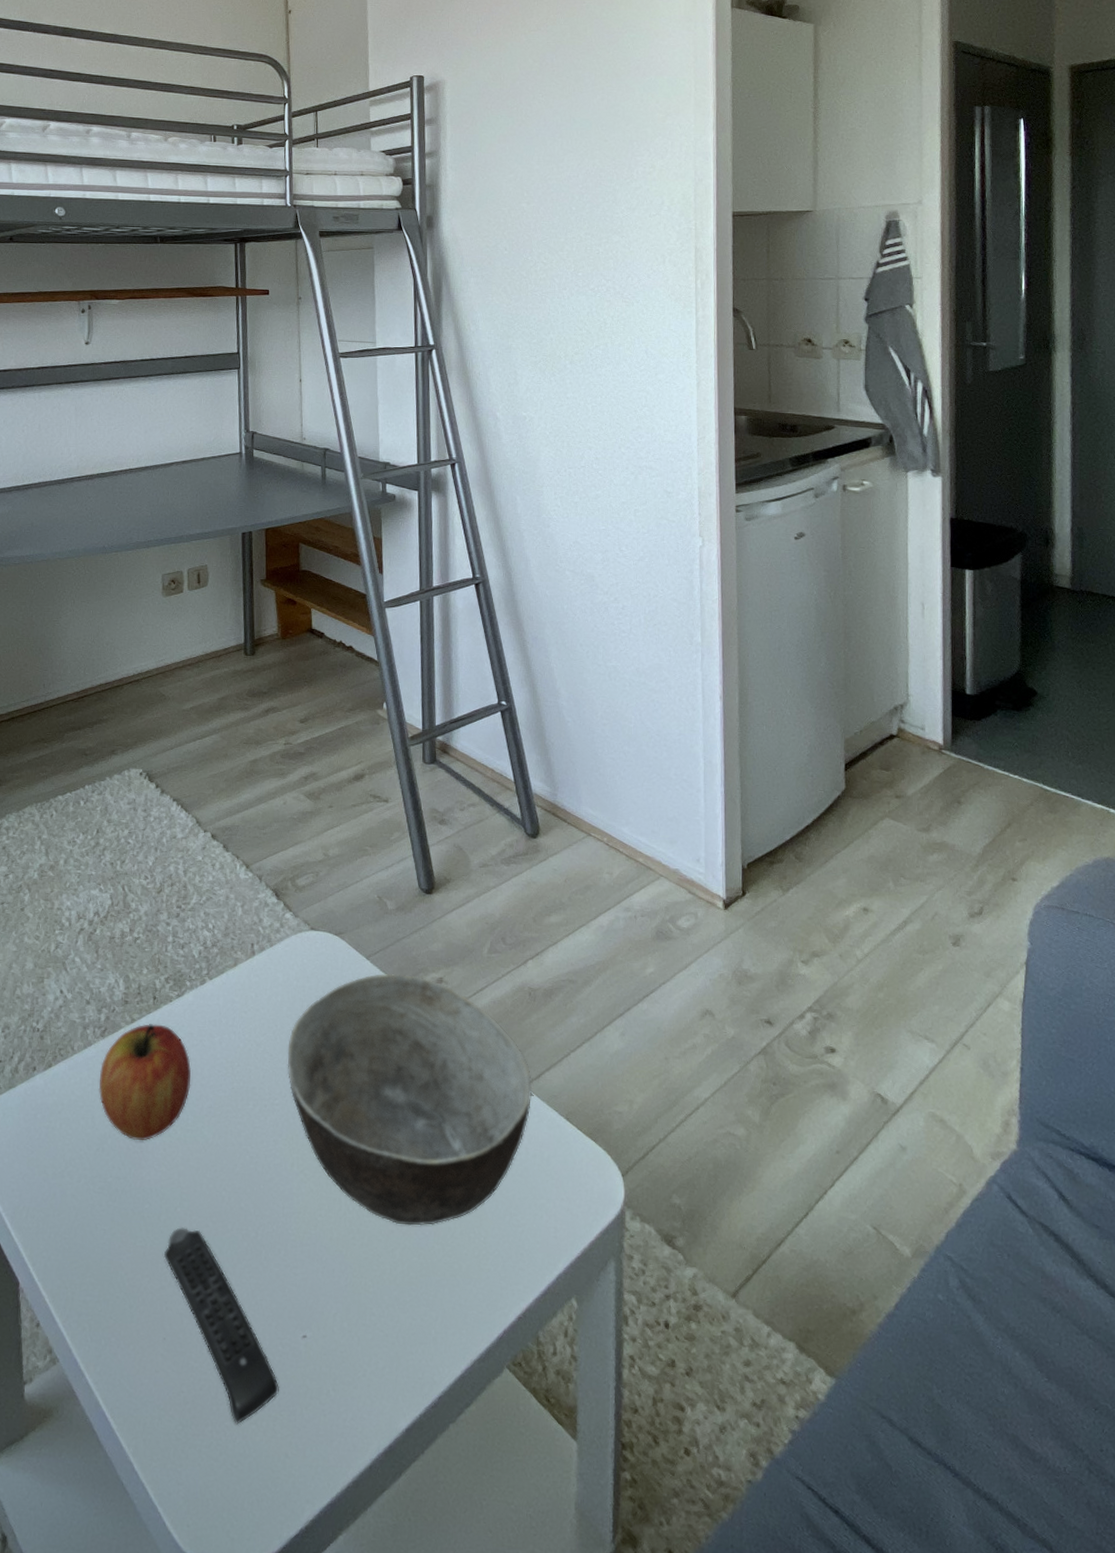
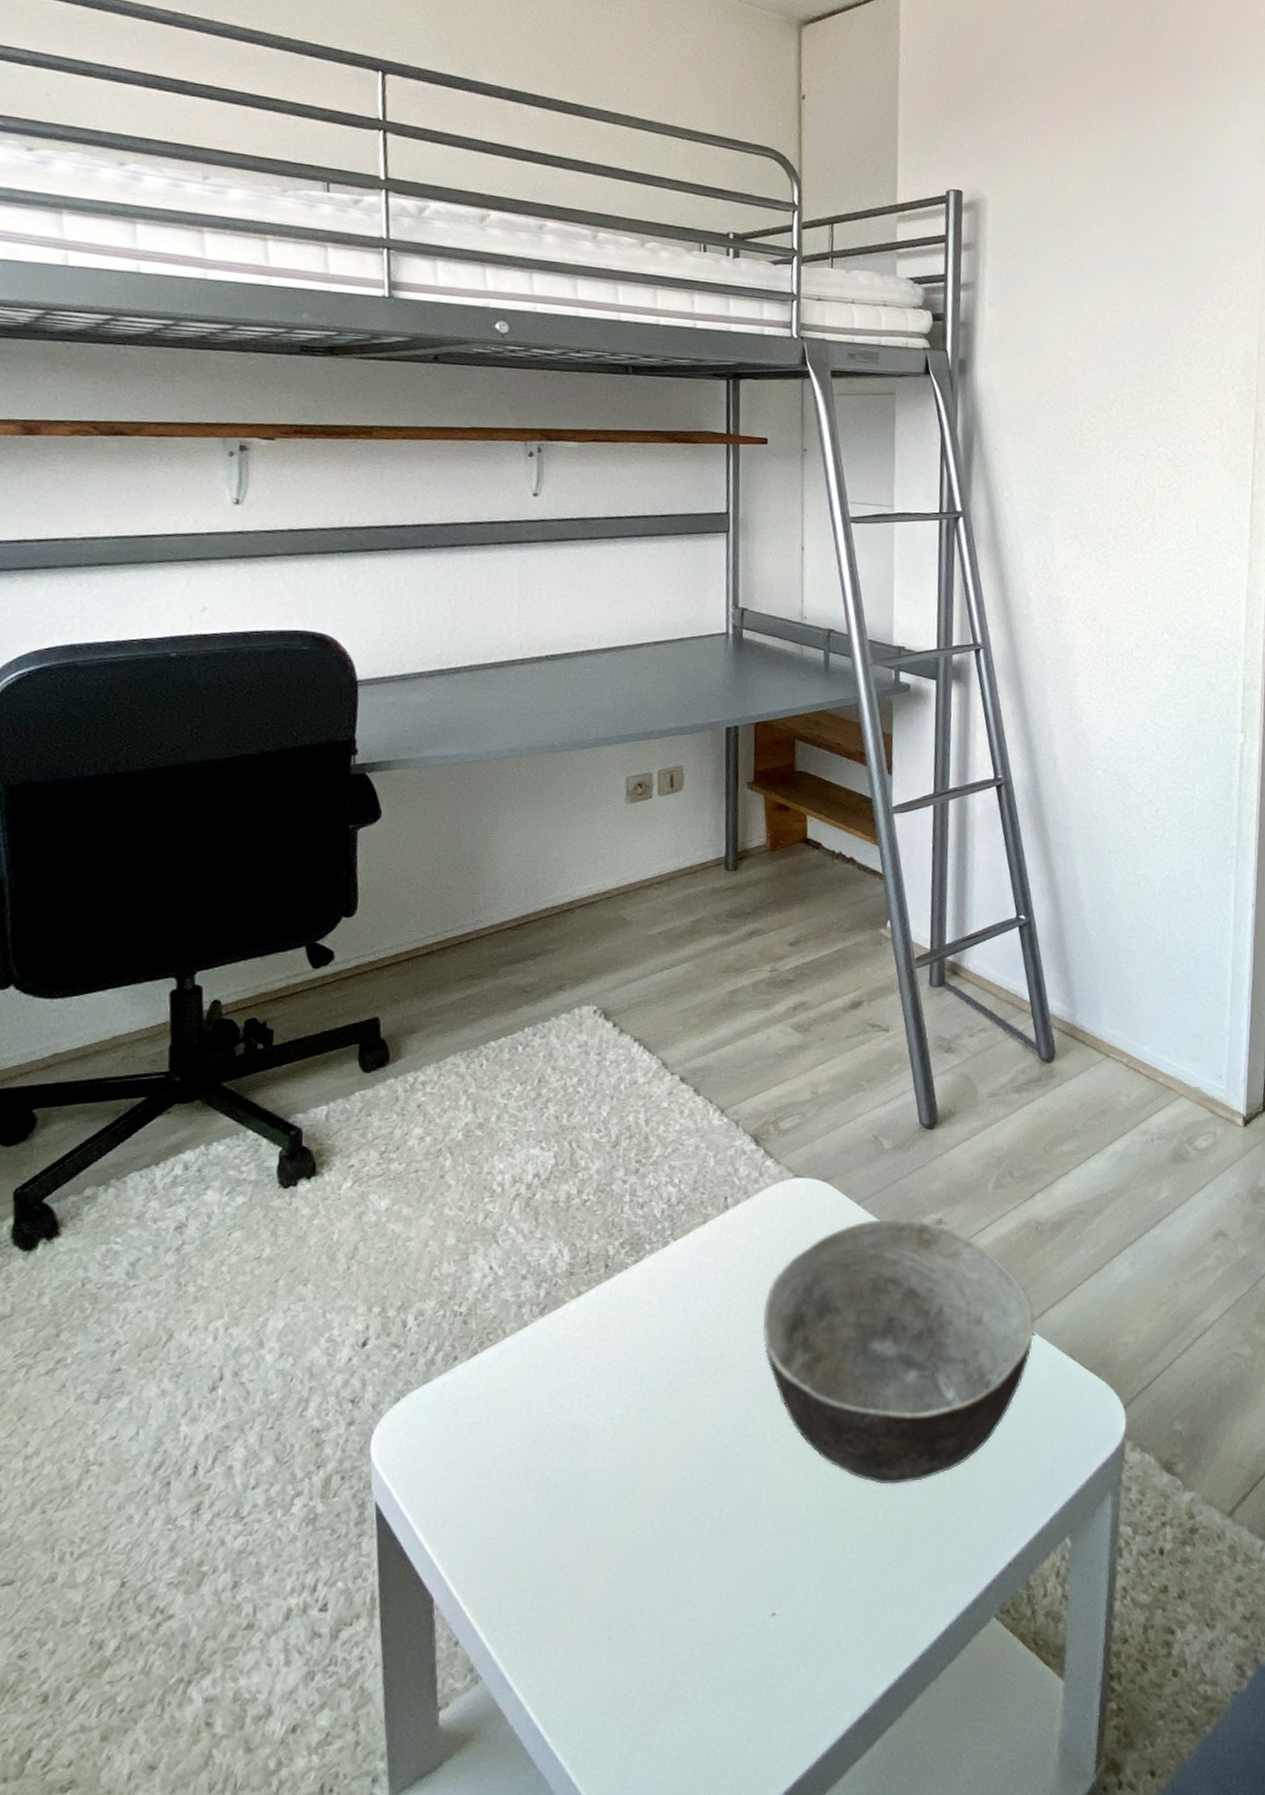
apple: present [98,1023,191,1140] -> none [535,1294,649,1426]
remote control: present [164,1227,279,1425] -> none [612,1515,743,1717]

